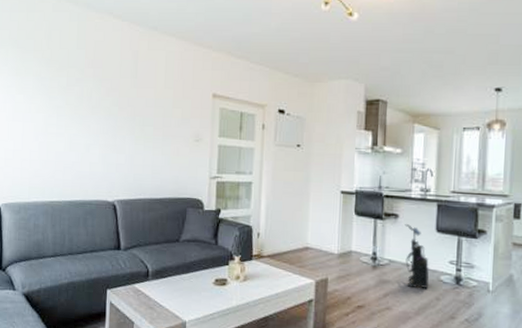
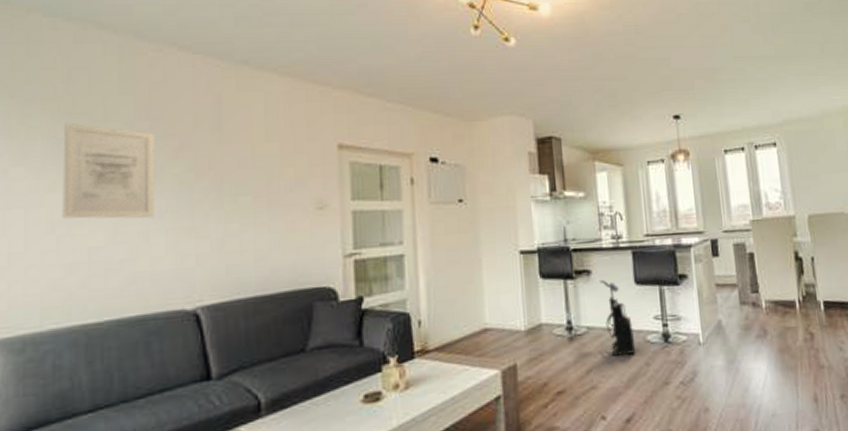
wall art: none [42,67,96,136] -> present [62,122,155,219]

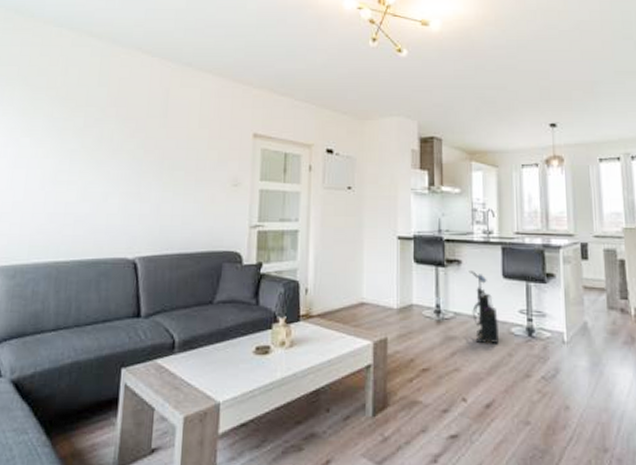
wall art: present [62,122,155,219] -> none [50,106,119,184]

